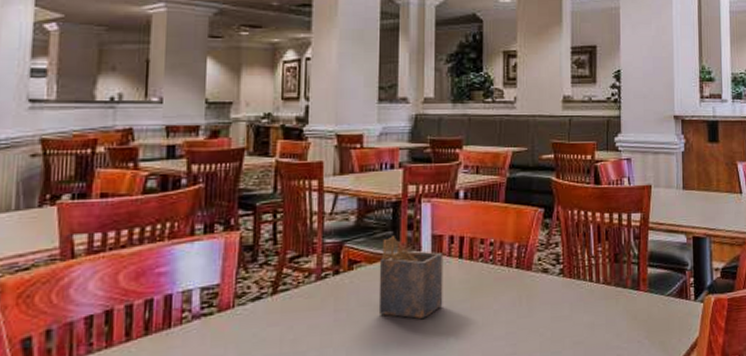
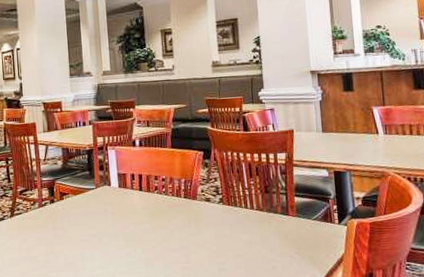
napkin holder: present [378,236,444,319] -> none [81,175,131,235]

